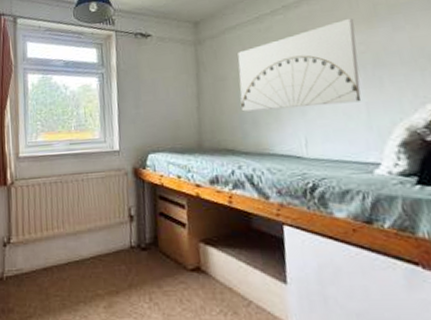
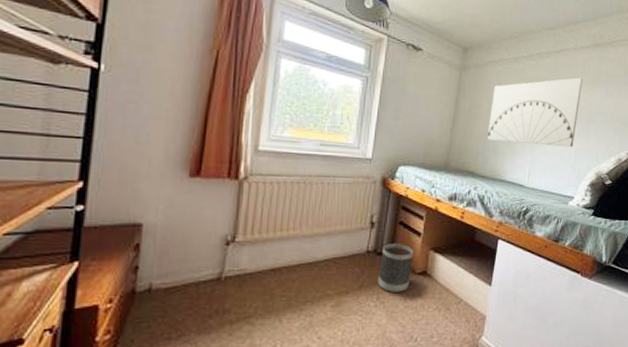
wastebasket: none [145,237,183,294] -> present [378,244,414,294]

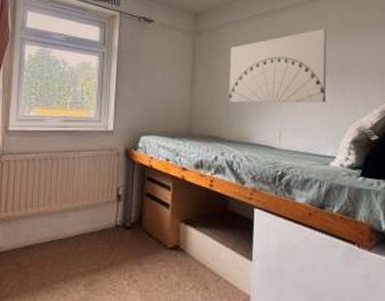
wastebasket: present [378,244,414,294] -> none [129,217,164,271]

